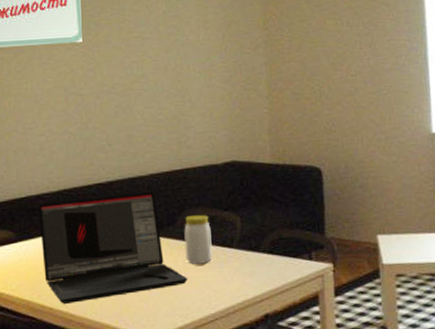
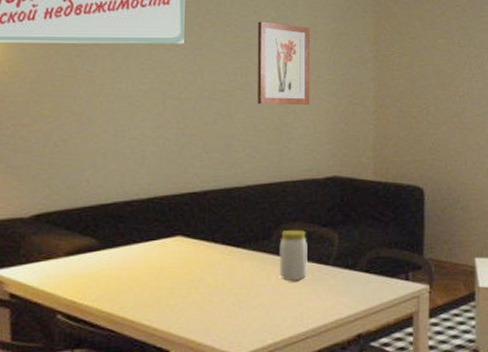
laptop: present [38,192,188,304] -> none [125,203,281,317]
wall art: none [150,15,205,96] -> present [257,21,310,105]

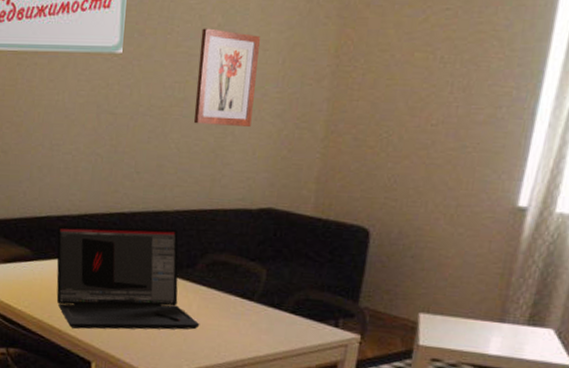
laptop: none [125,203,281,317] -> present [56,225,200,330]
jar: present [279,229,307,280] -> none [201,260,233,312]

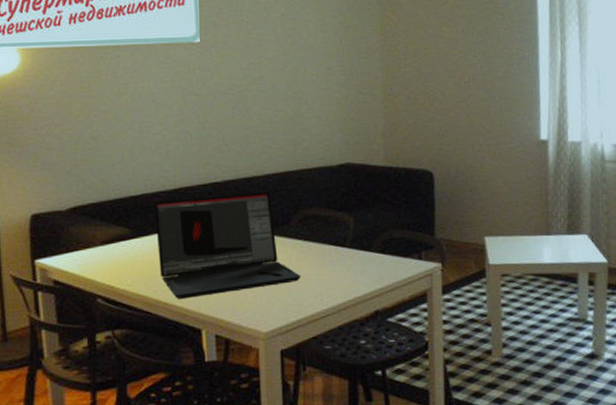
wall art: present [193,28,260,127] -> none [268,17,321,98]

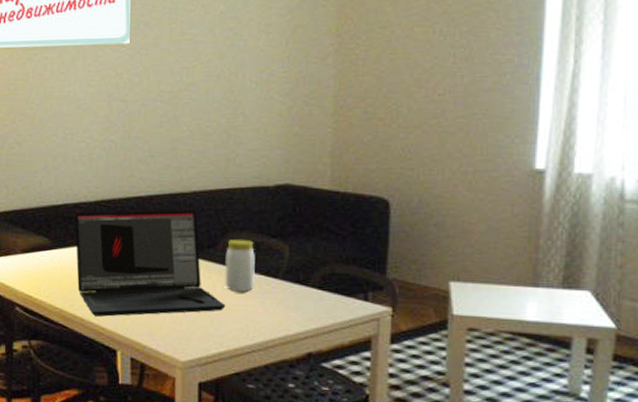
jar: none [298,214,326,262] -> present [225,238,255,292]

